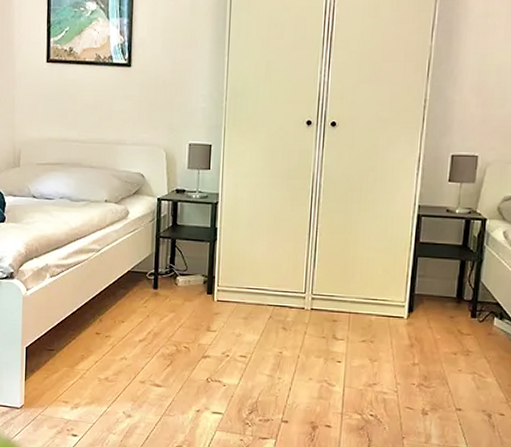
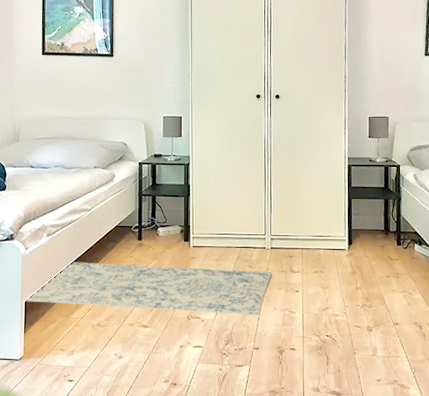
rug: none [28,308,310,386] -> present [27,262,272,316]

